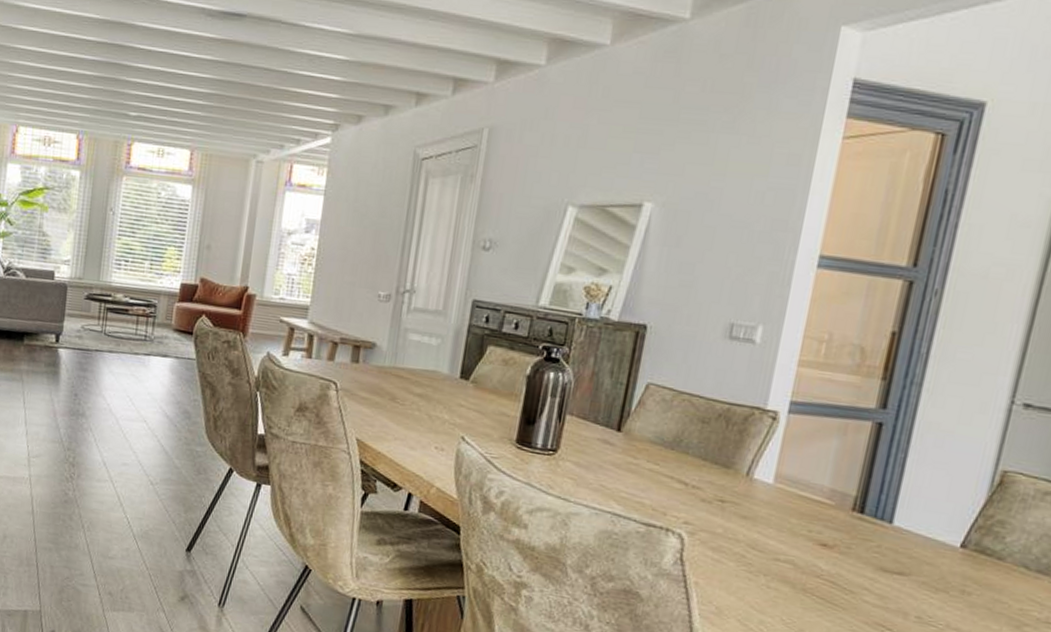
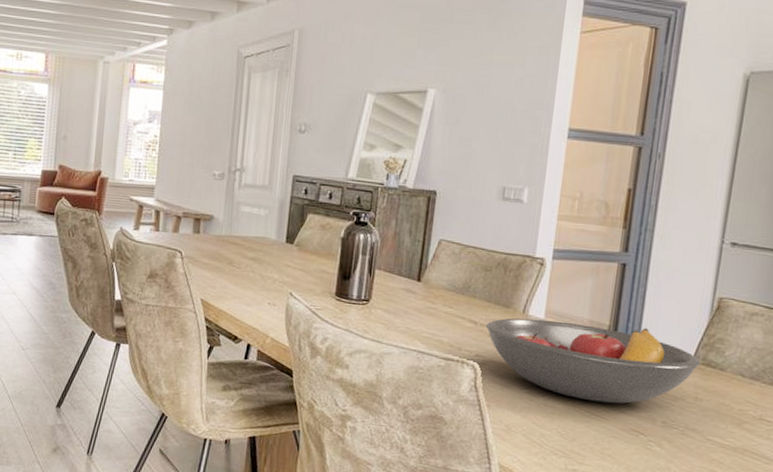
fruit bowl: none [698,480,973,592] -> present [485,318,701,404]

